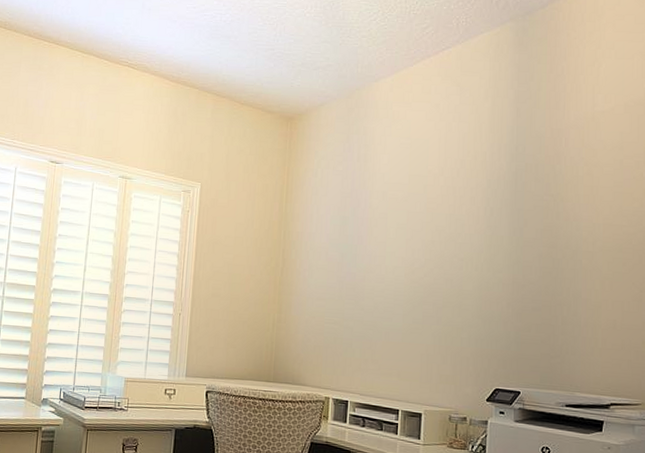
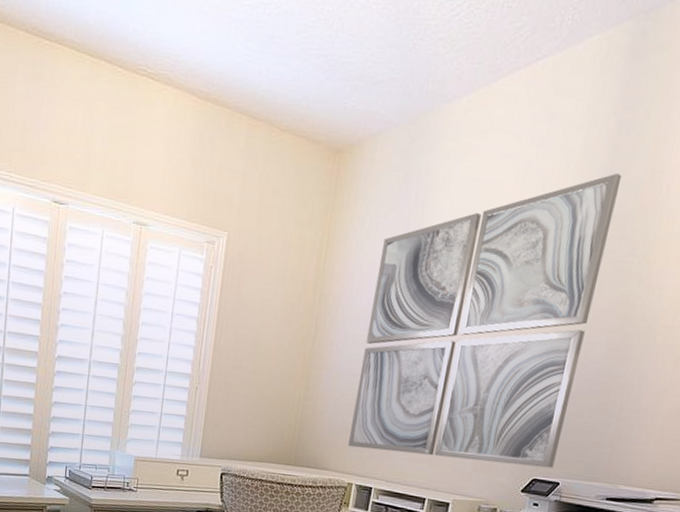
wall art: none [321,131,527,379] -> present [347,172,622,468]

